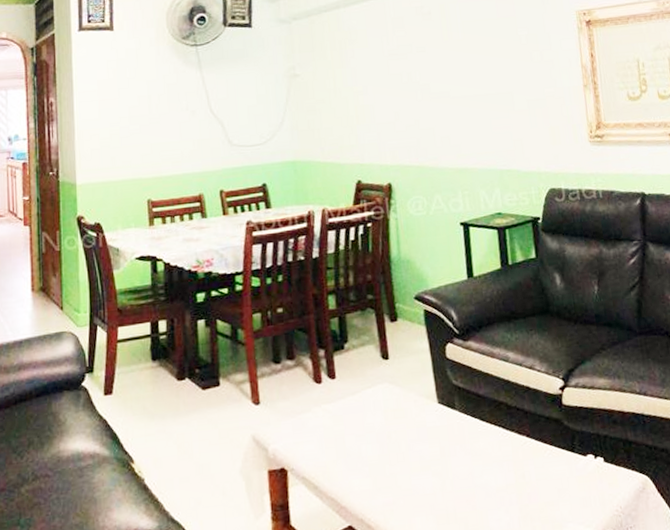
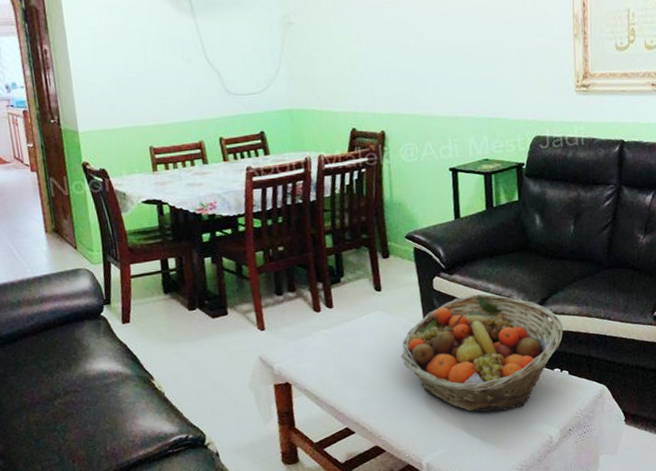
fruit basket: none [411,363,595,508] -> present [400,294,564,412]

